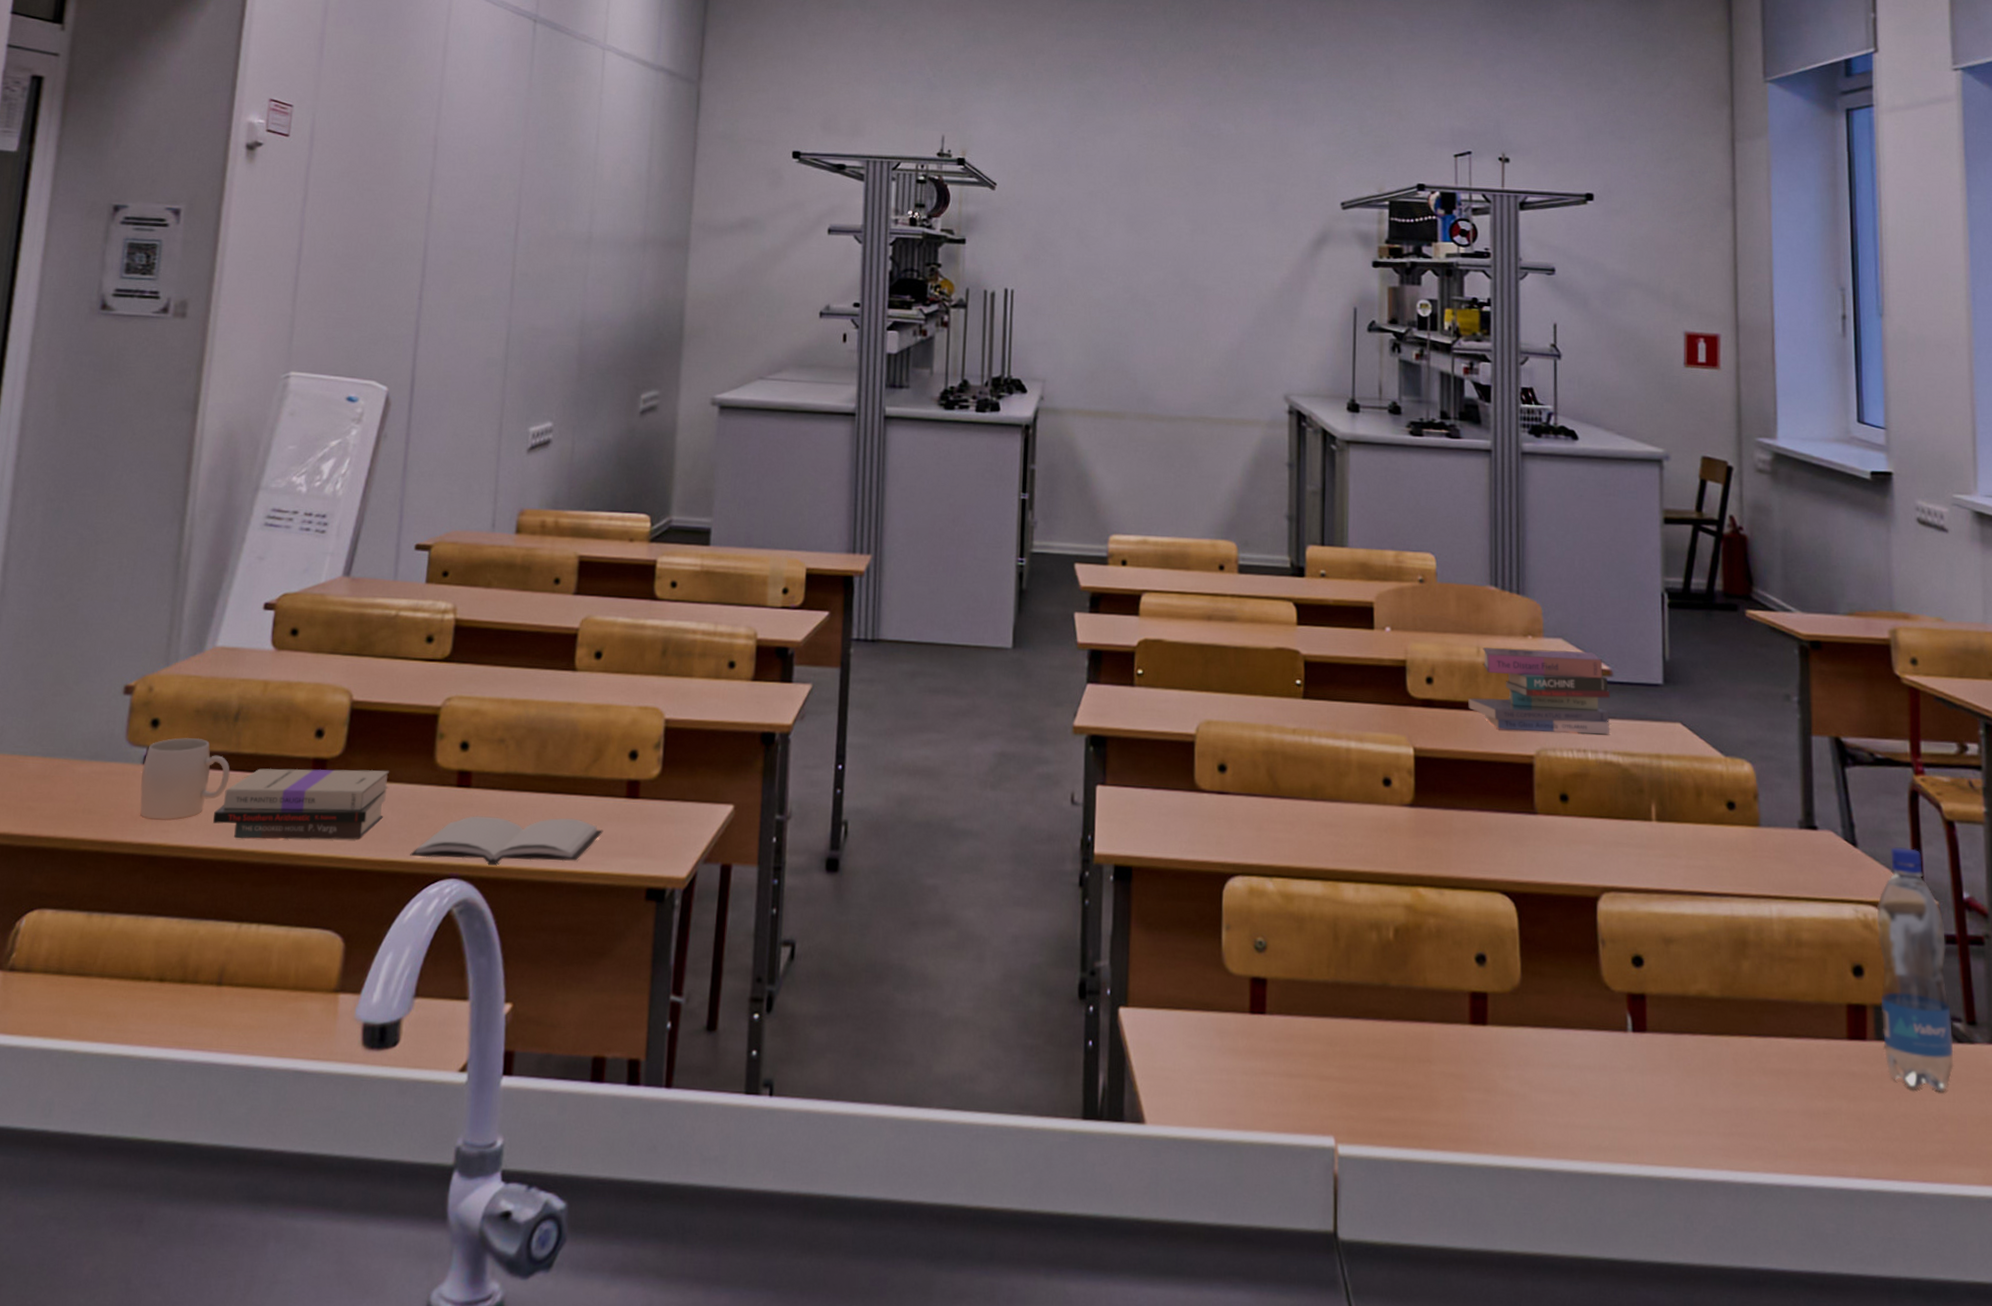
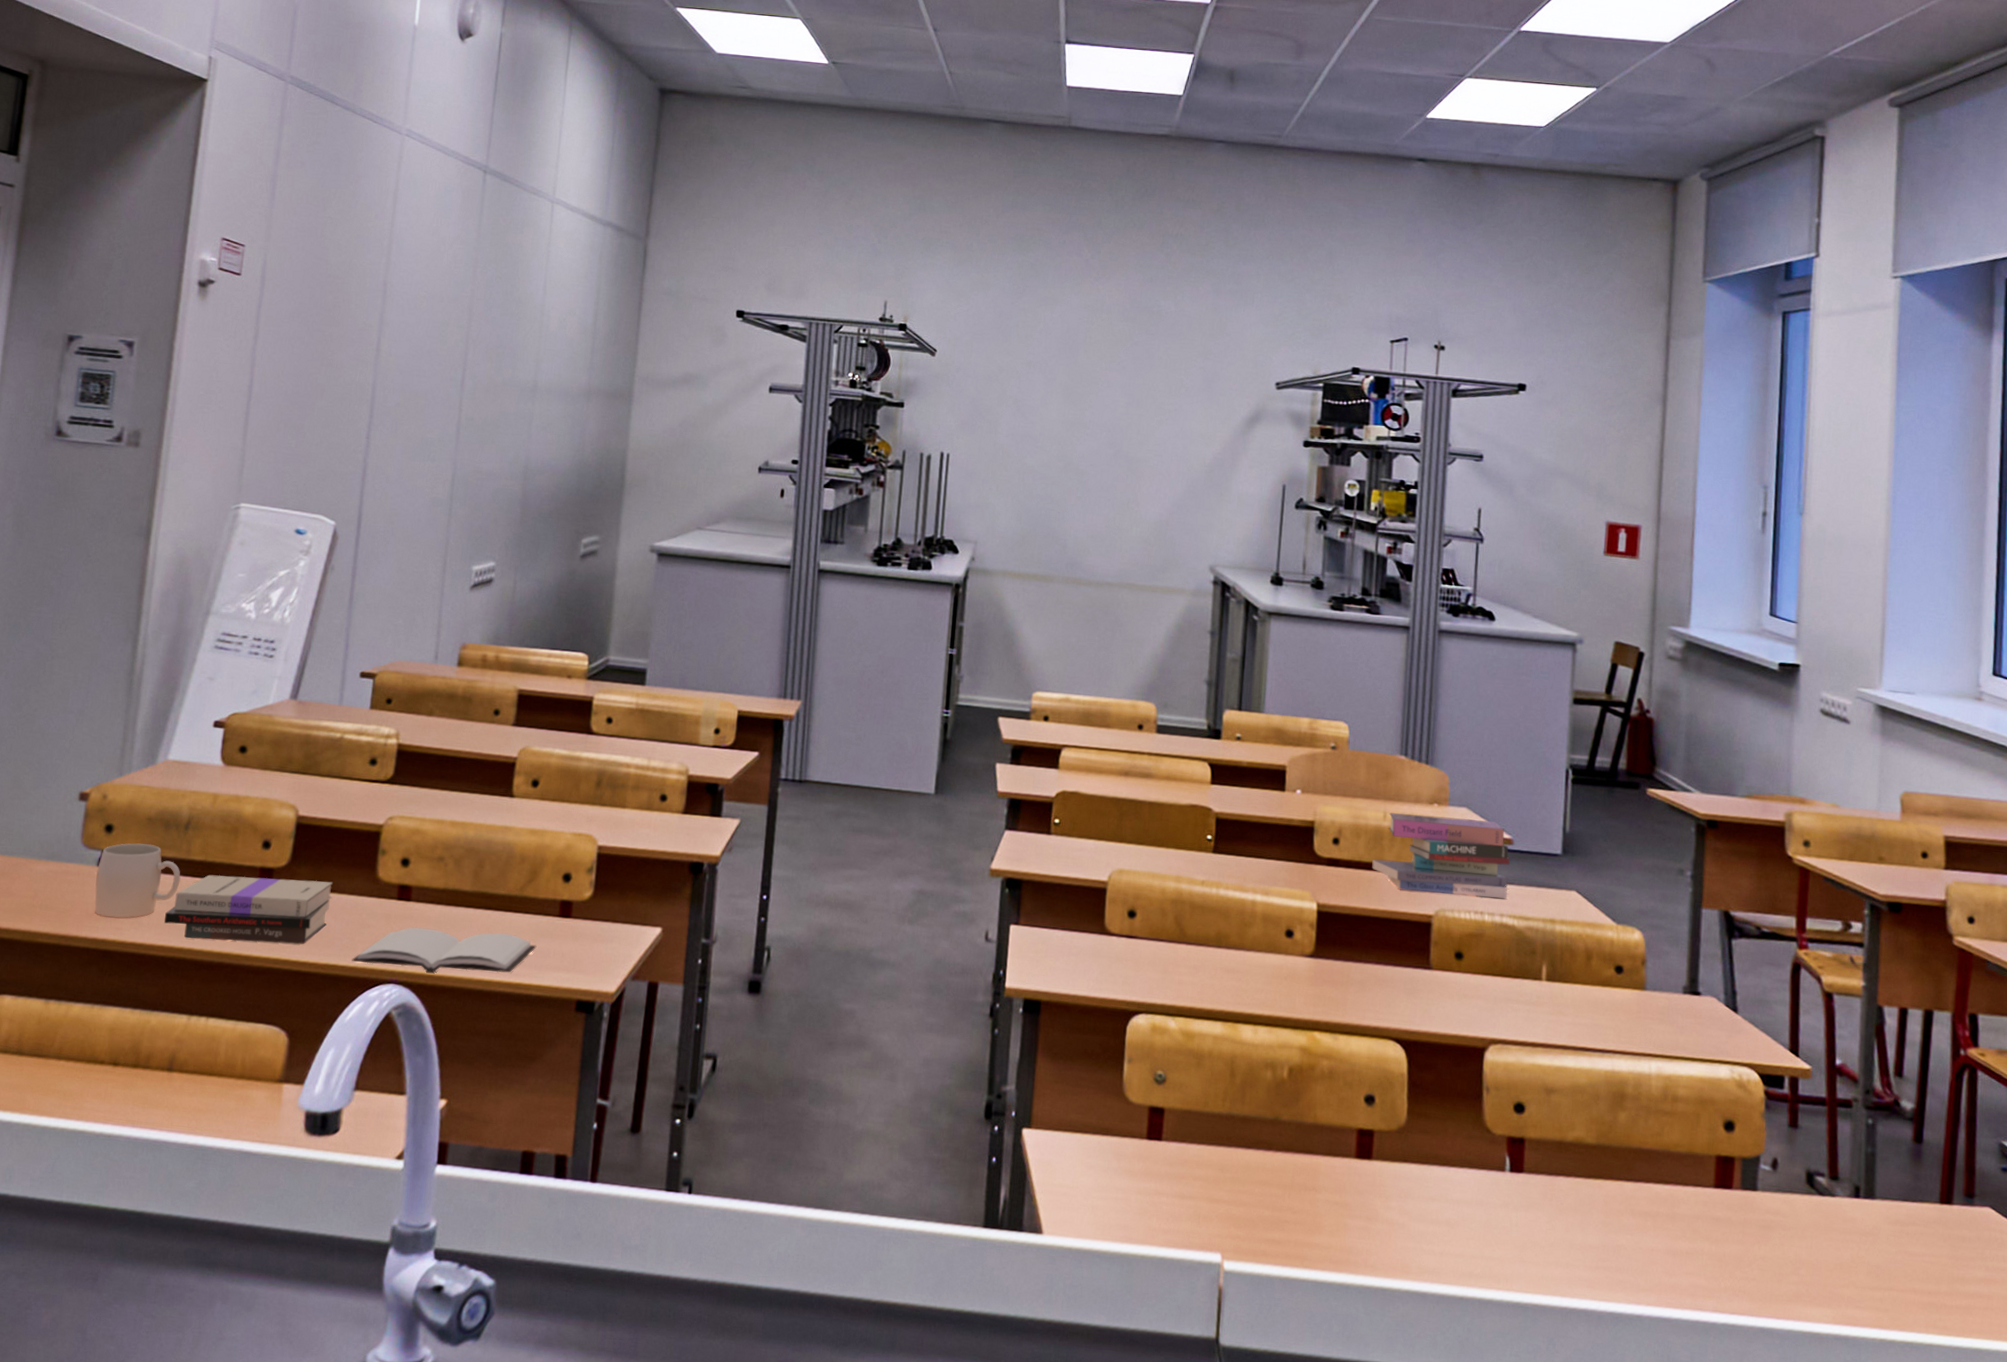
bottle: present [1877,847,1954,1092] -> none [1748,1014,1816,1239]

